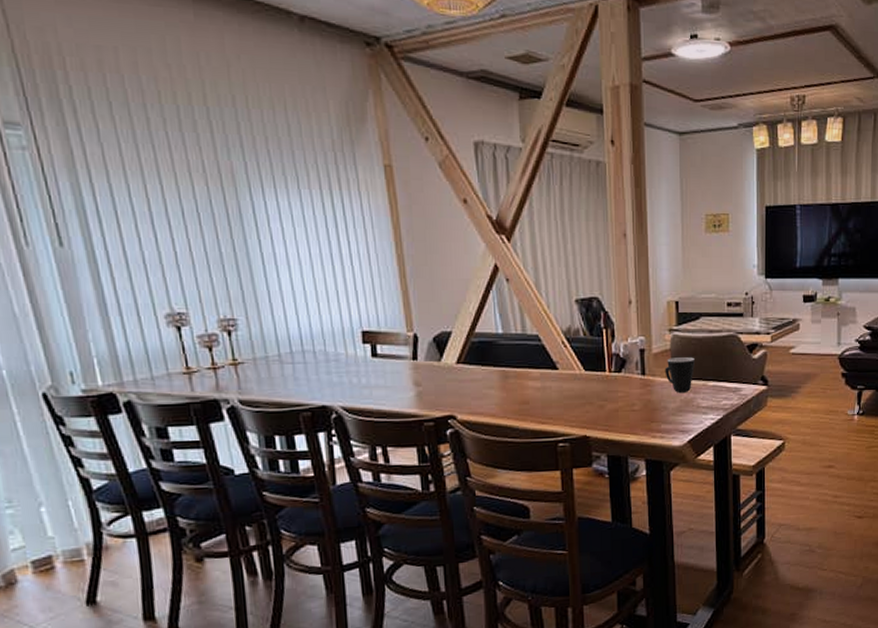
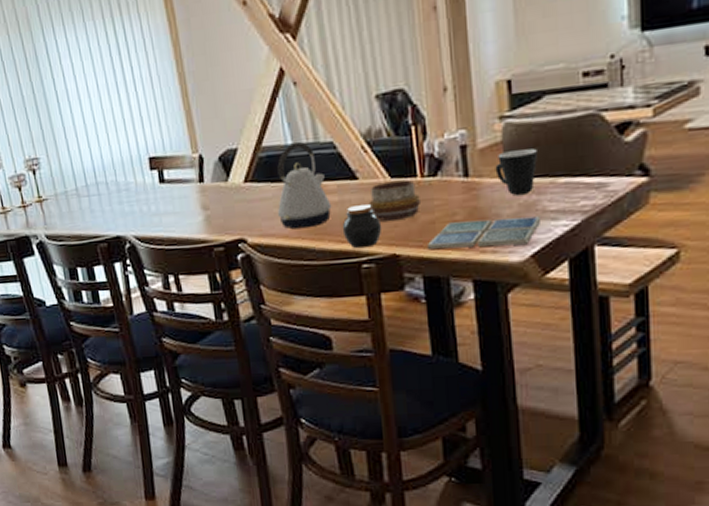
kettle: none [487,332,535,410] -> present [277,142,332,230]
jar: none [543,391,576,430] -> present [342,203,382,249]
decorative bowl: none [566,373,608,407] -> present [369,179,420,221]
drink coaster: none [611,410,696,433] -> present [426,216,542,249]

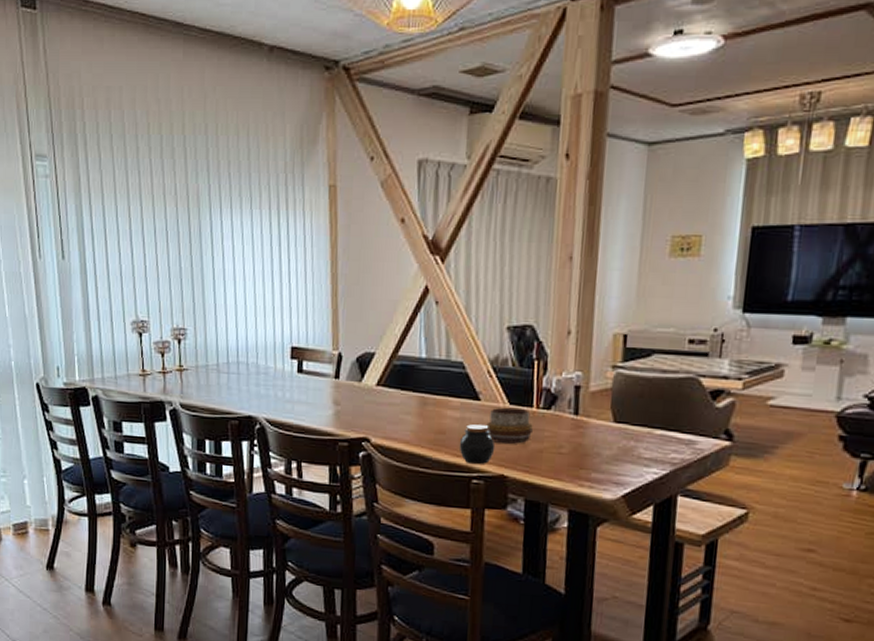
kettle: present [277,142,332,230] -> none [403,357,453,438]
drink coaster: present [426,216,542,249] -> none [532,454,636,484]
mug: present [495,148,537,197] -> none [602,398,640,441]

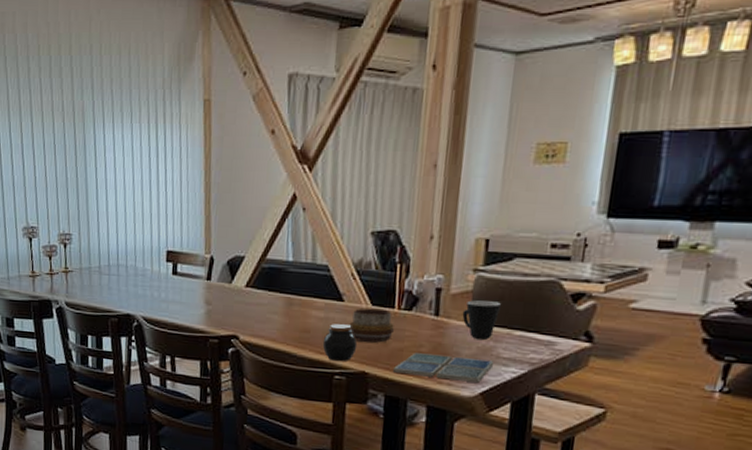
drink coaster: none [532,454,636,484] -> present [392,353,495,383]
mug: none [602,398,640,441] -> present [462,300,501,341]

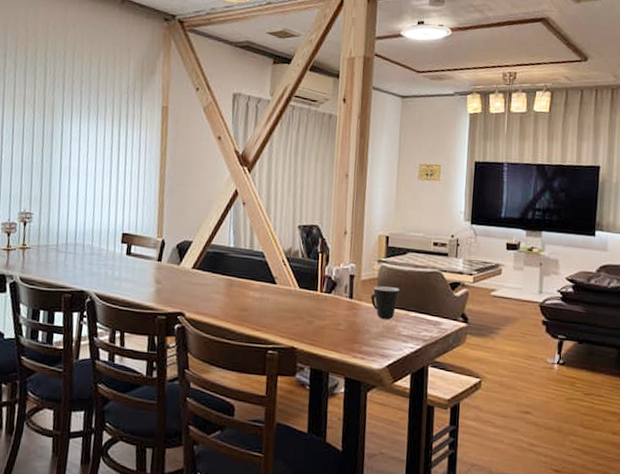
jar: present [322,323,358,362] -> none [258,303,288,338]
decorative bowl: present [349,308,394,343] -> none [280,290,317,321]
drink coaster: present [392,353,495,383] -> none [316,330,397,357]

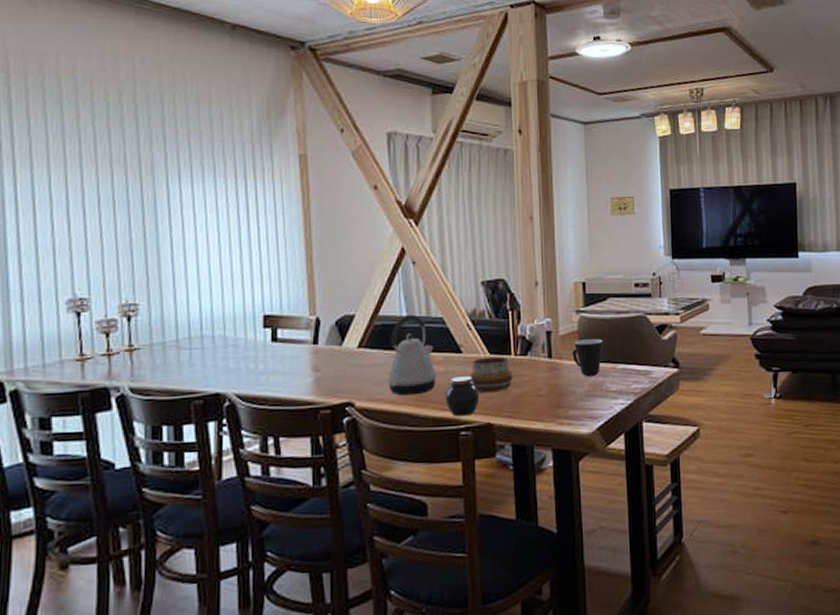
kettle: none [213,247,254,314] -> present [388,315,437,396]
jar: none [258,303,288,338] -> present [445,375,480,417]
decorative bowl: none [280,290,317,321] -> present [470,356,513,392]

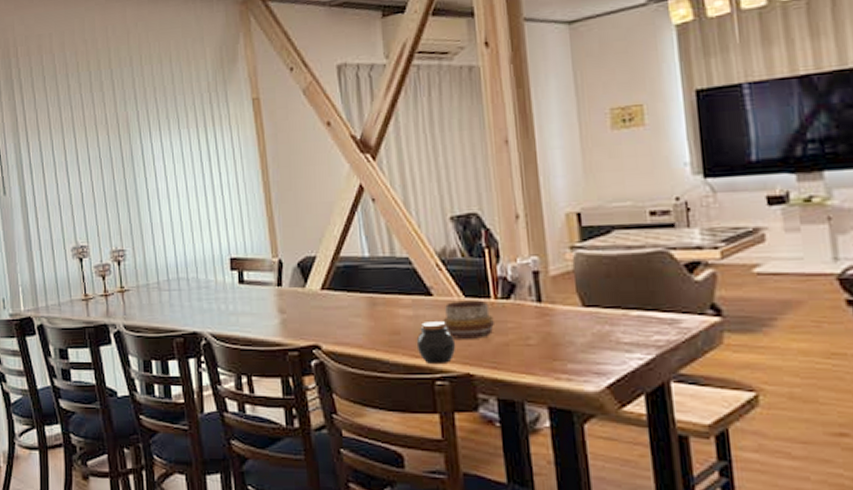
kettle: present [388,315,437,396] -> none [353,255,406,340]
mug: present [572,339,603,377] -> none [567,280,609,326]

